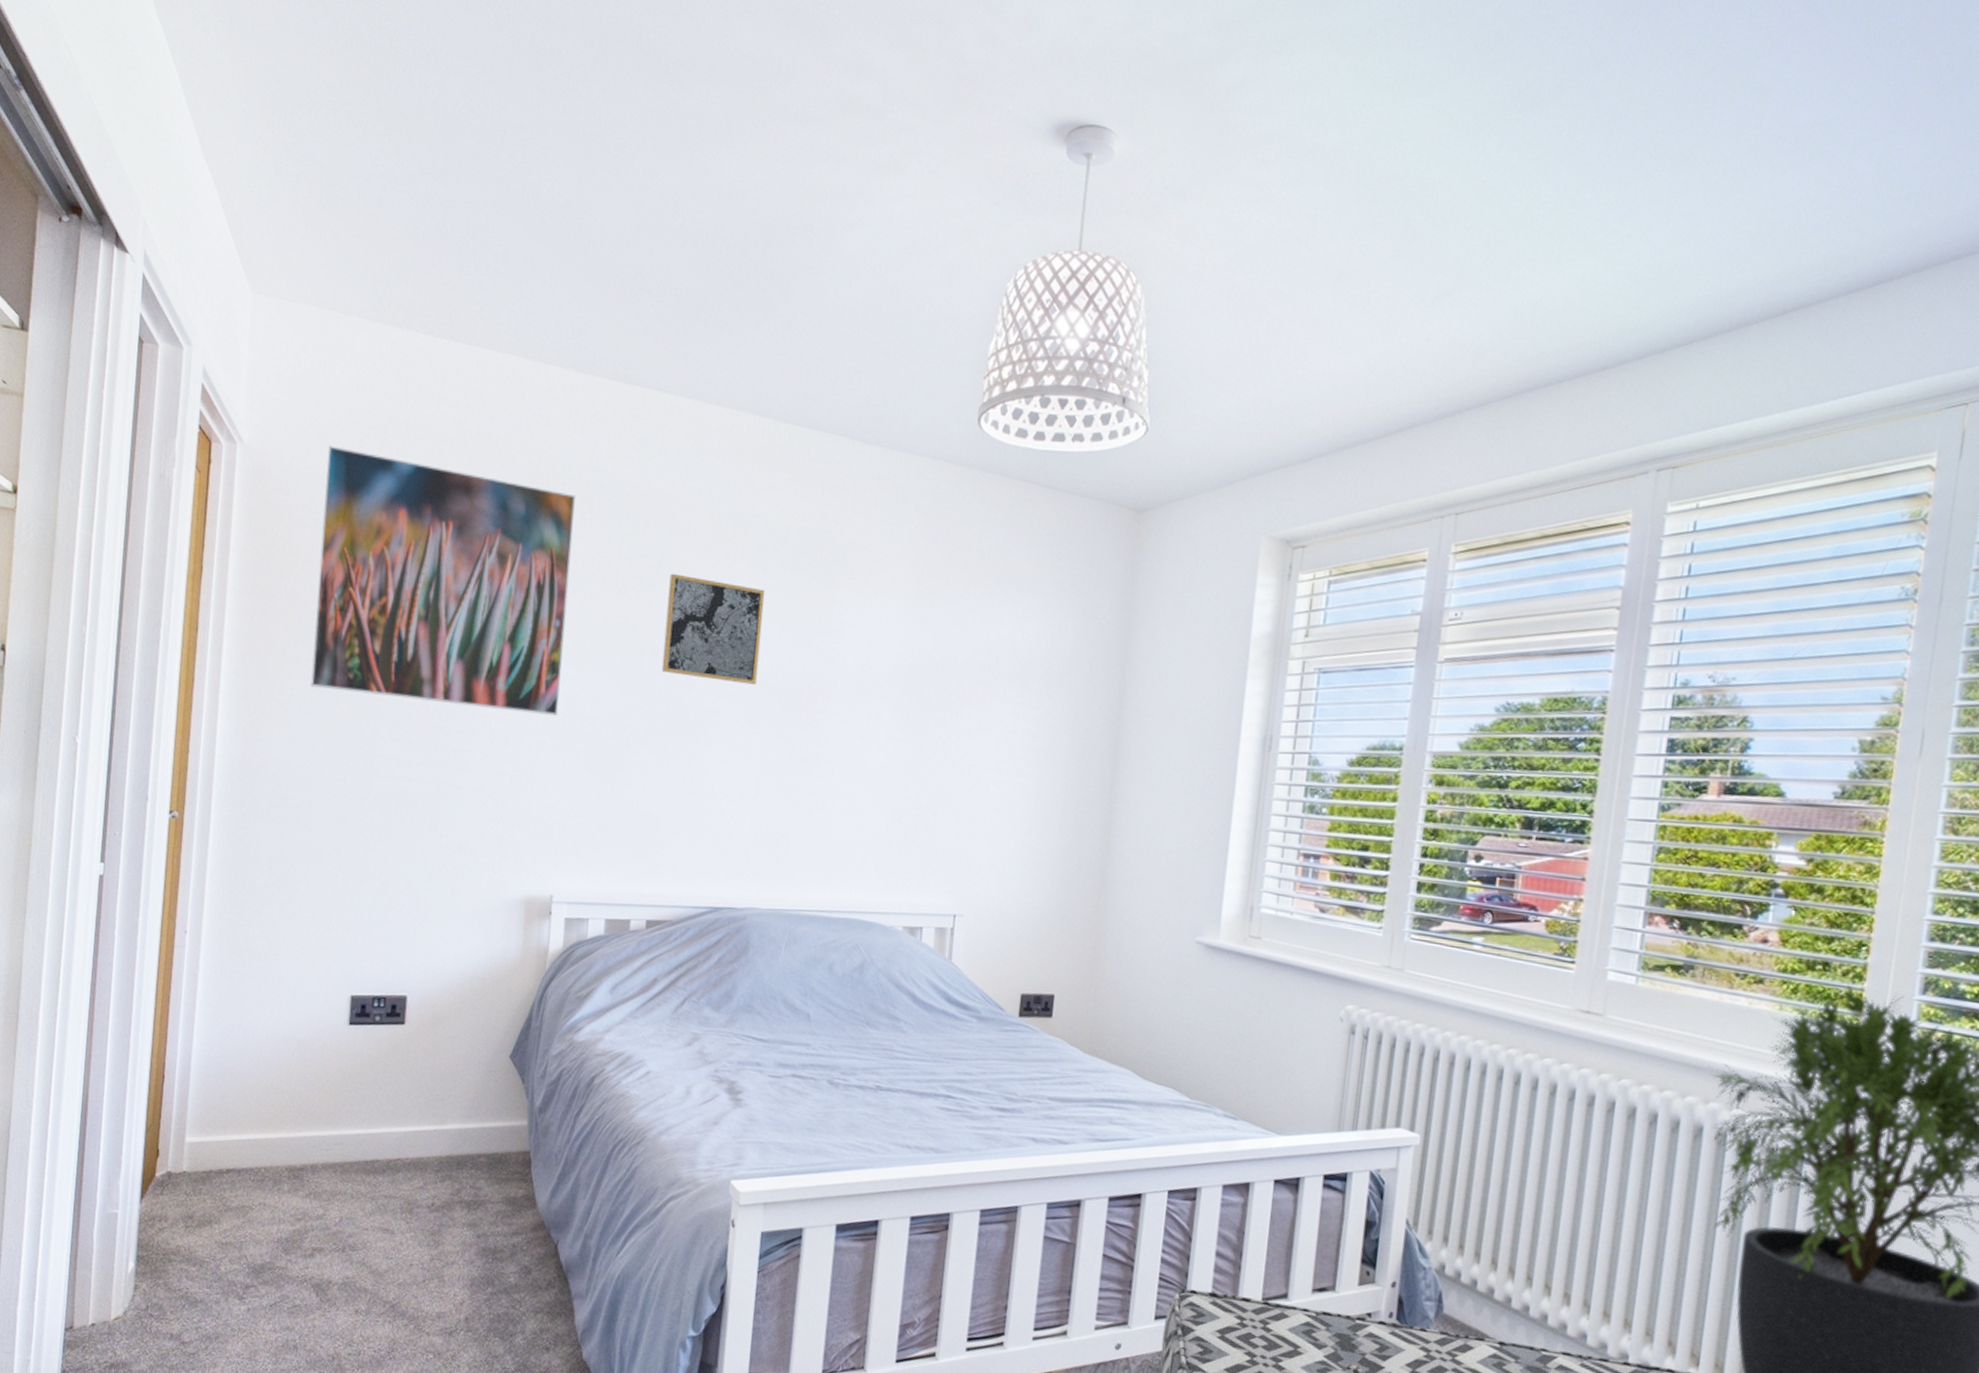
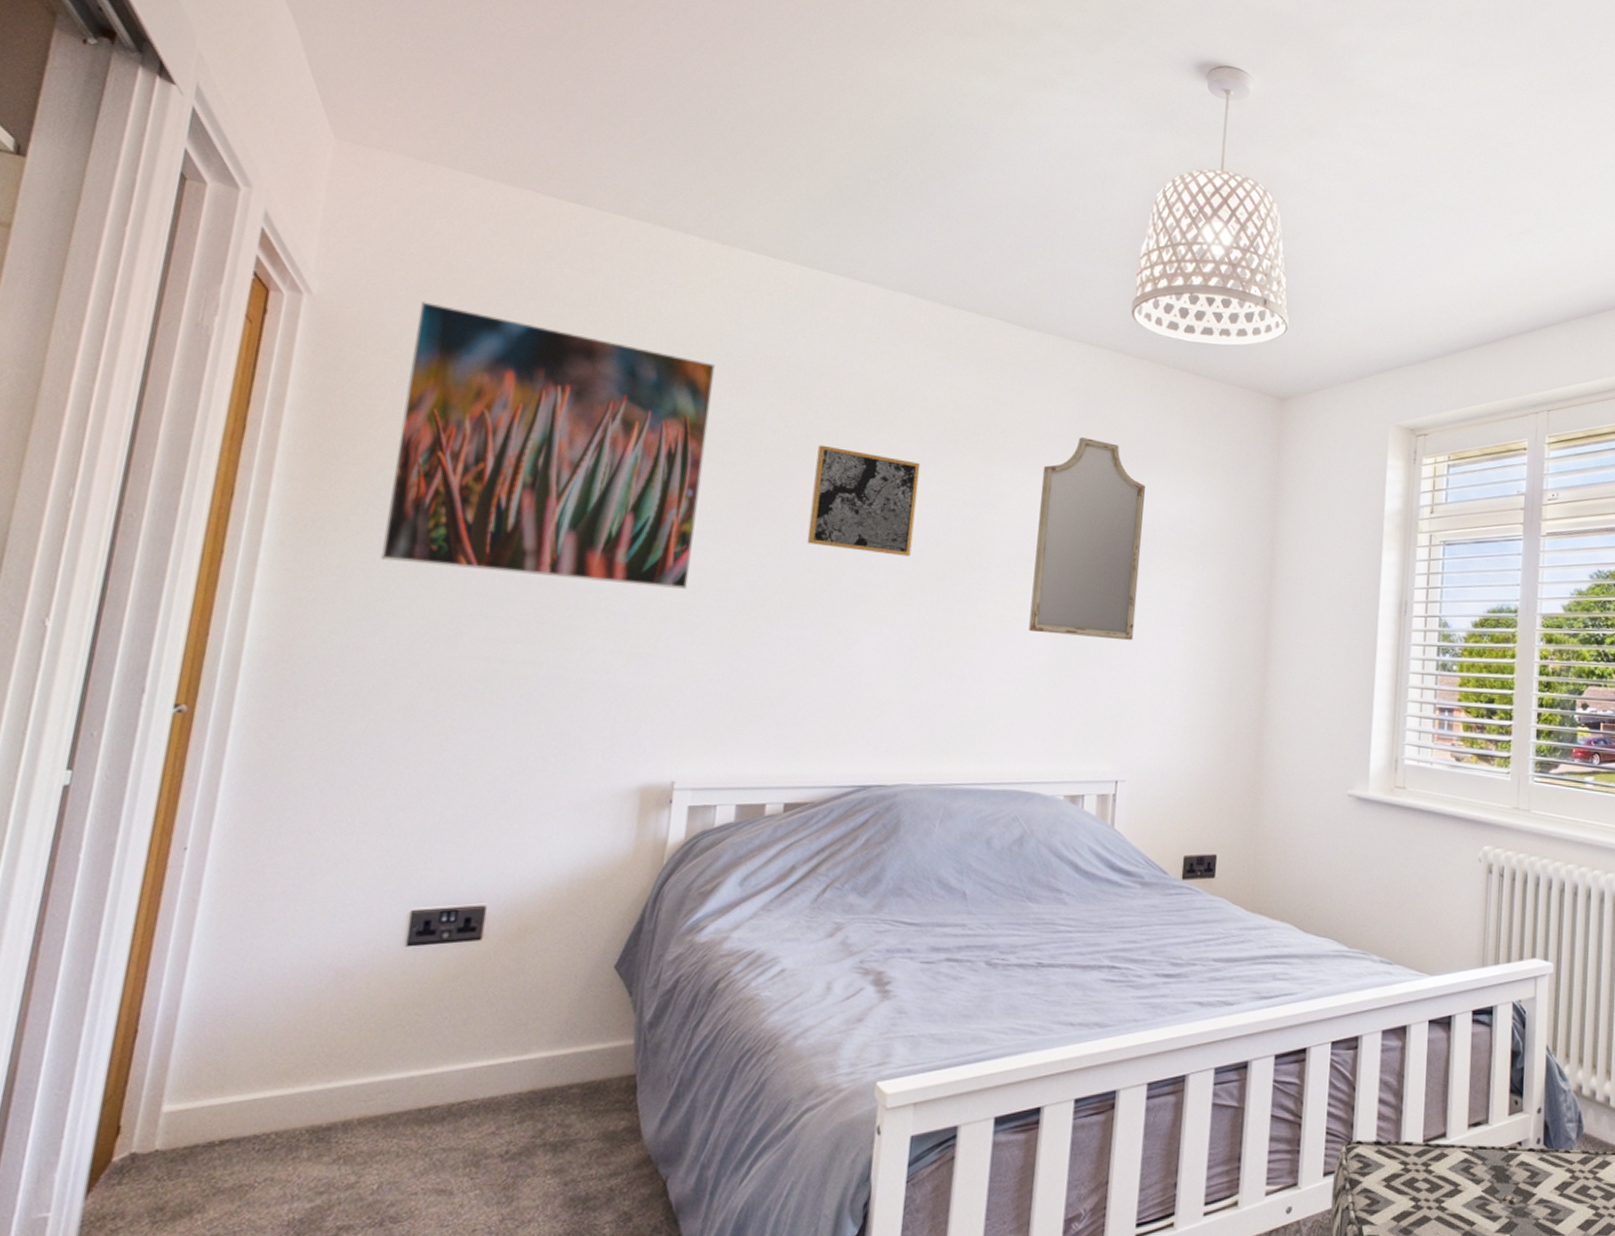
home mirror: none [869,559,989,774] -> present [1028,437,1145,641]

